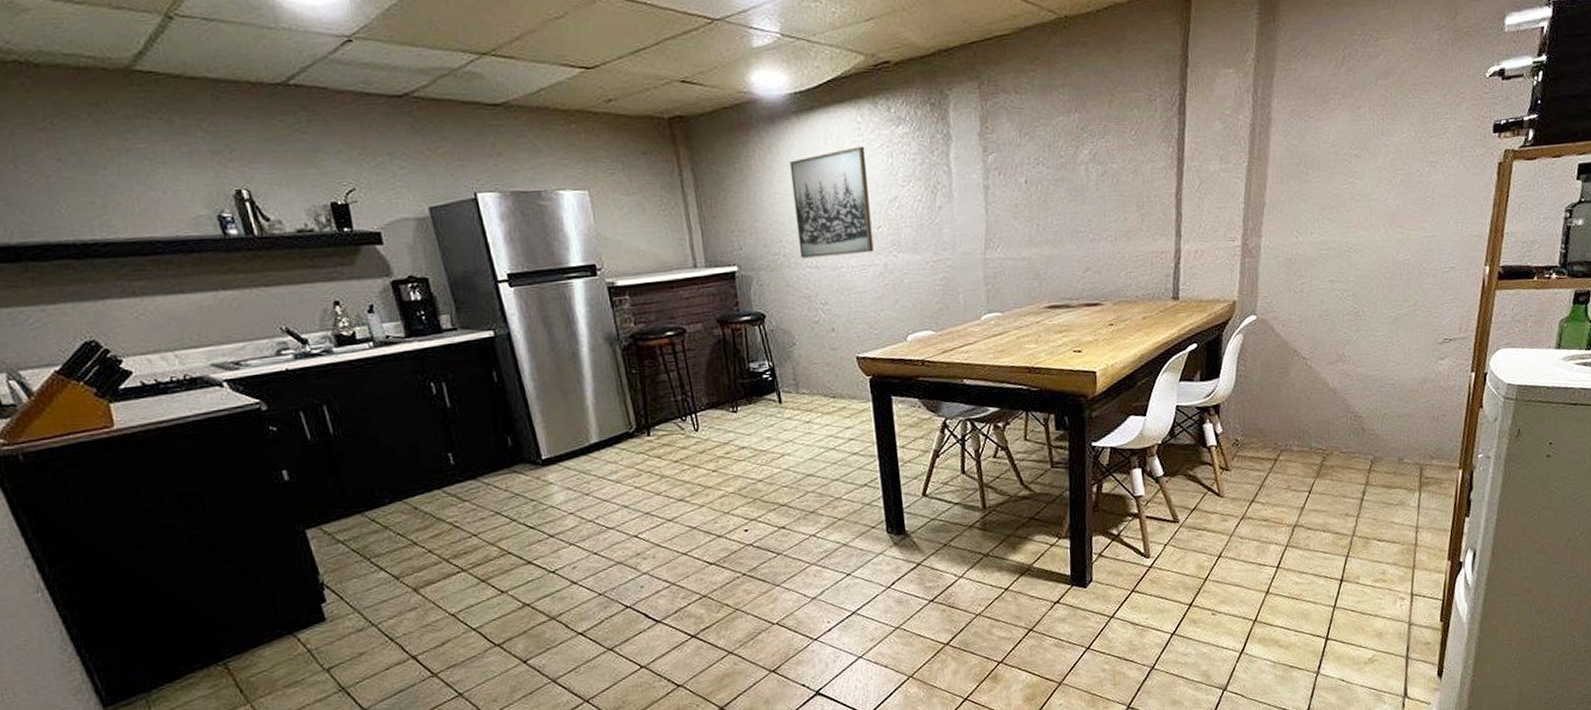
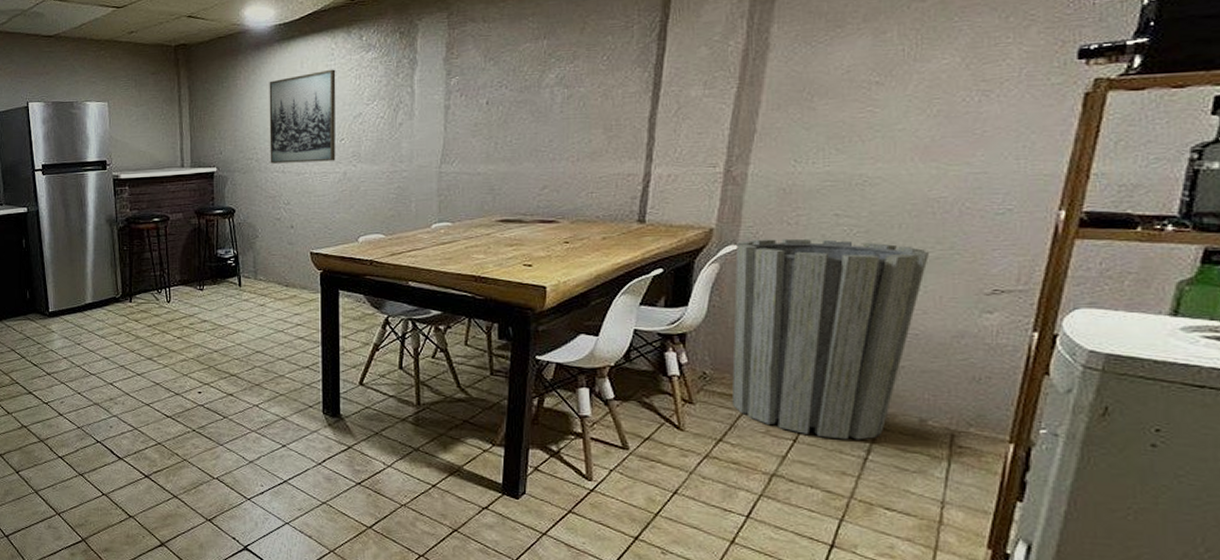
trash can: none [1255,304,1400,486] -> present [731,238,930,440]

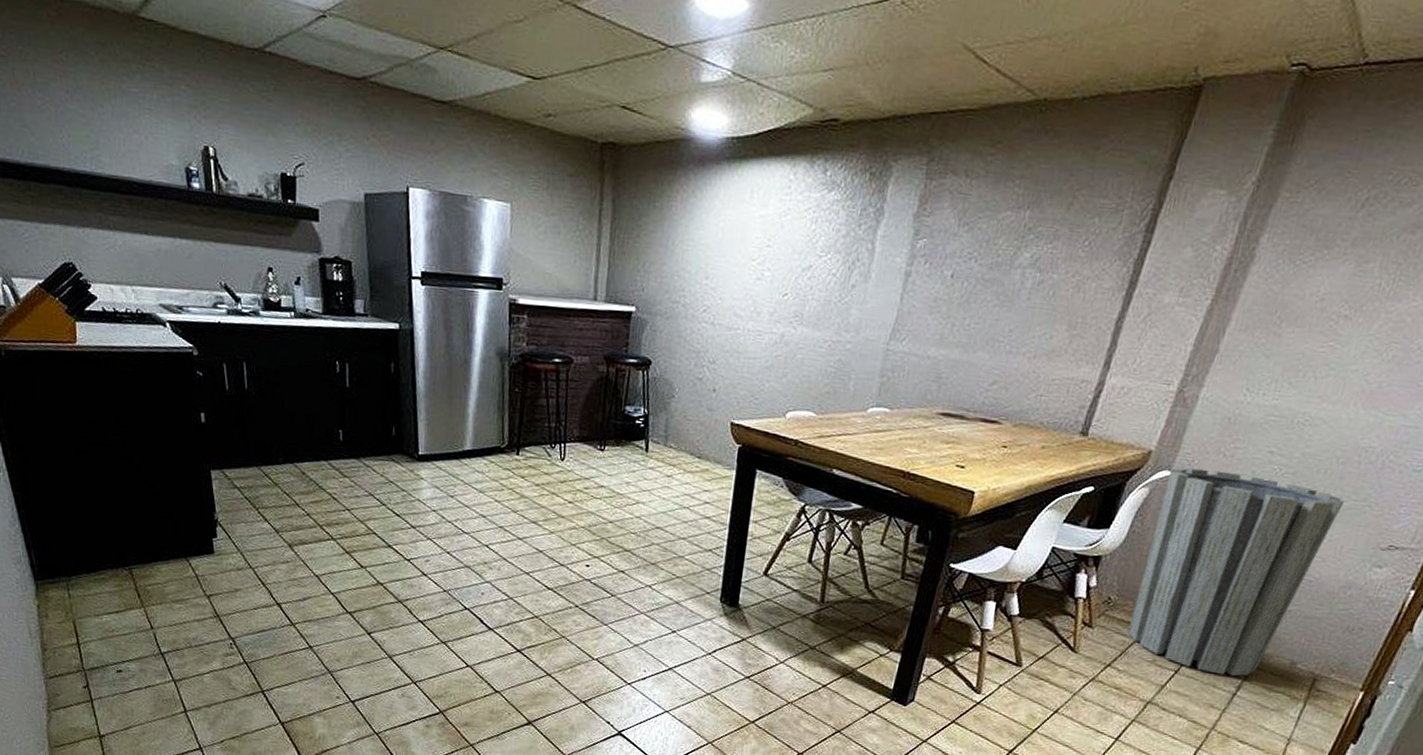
wall art: present [269,69,336,164] -> none [699,205,790,319]

